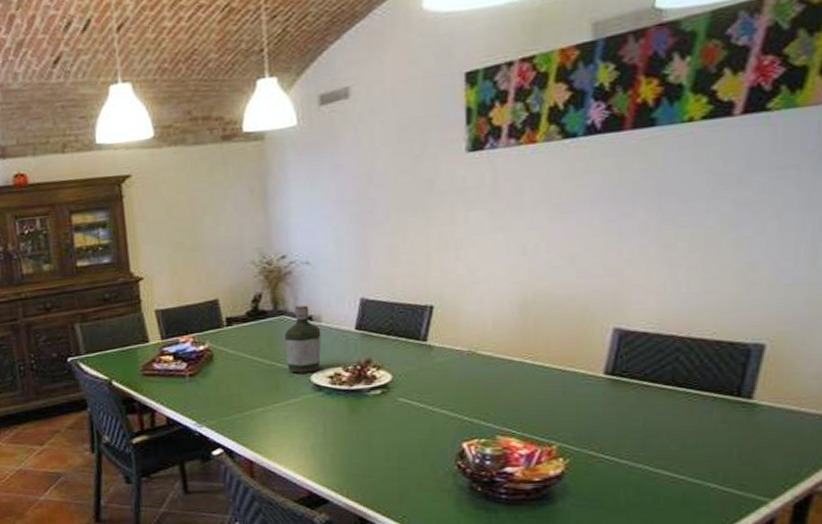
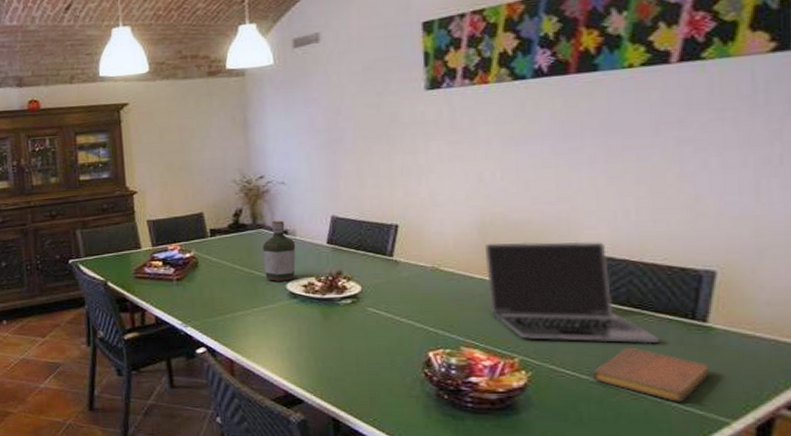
laptop: none [525,317,704,425] -> present [484,241,661,344]
notebook: none [632,428,752,483] -> present [592,347,710,402]

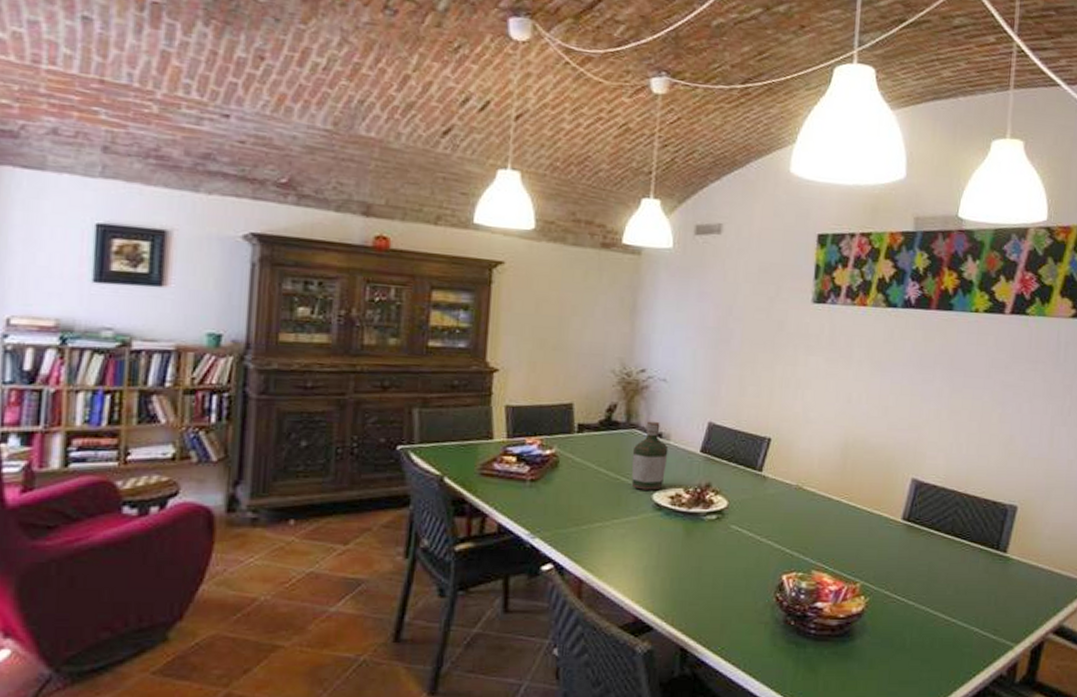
laptop: present [484,241,661,344] -> none [842,465,973,572]
notebook: present [592,347,710,402] -> none [917,574,1004,627]

